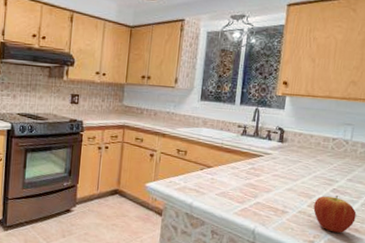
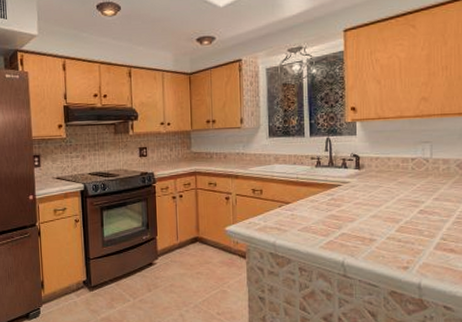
fruit: present [313,196,357,233] -> none [402,217,449,255]

